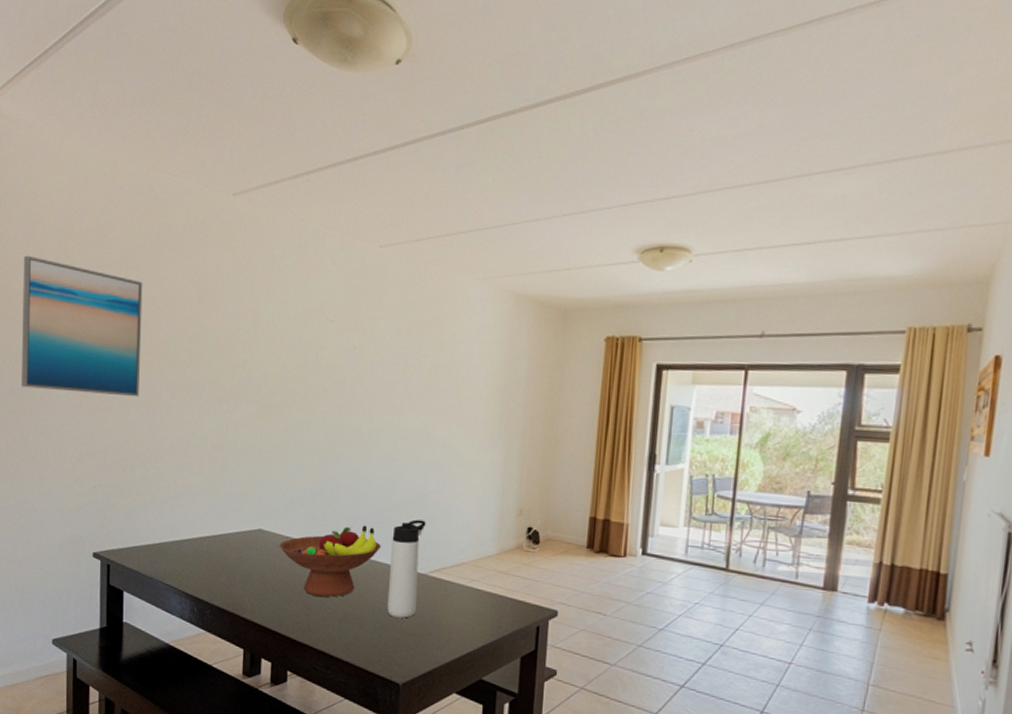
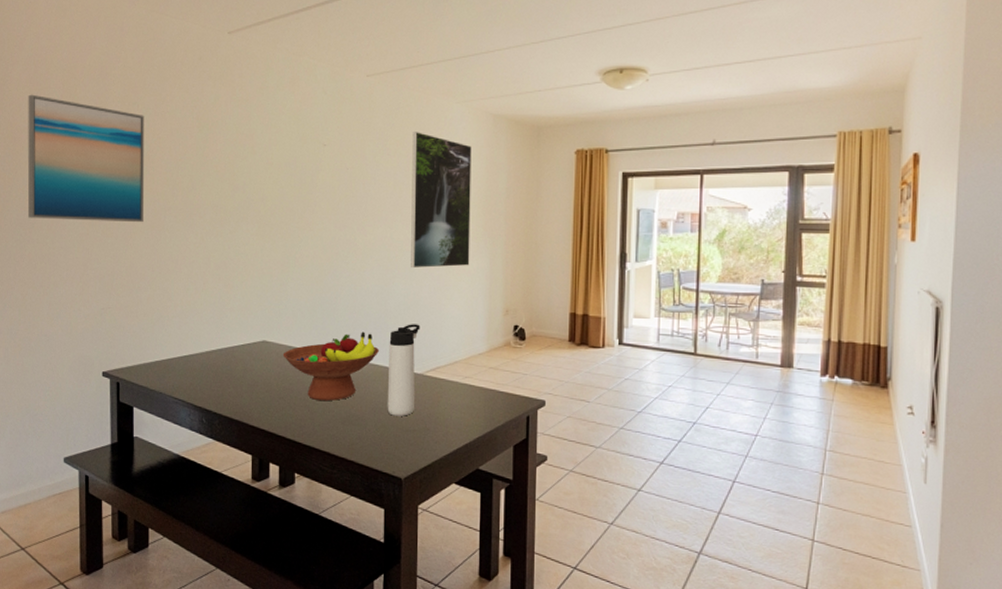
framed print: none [419,310,491,460] -> present [411,132,472,269]

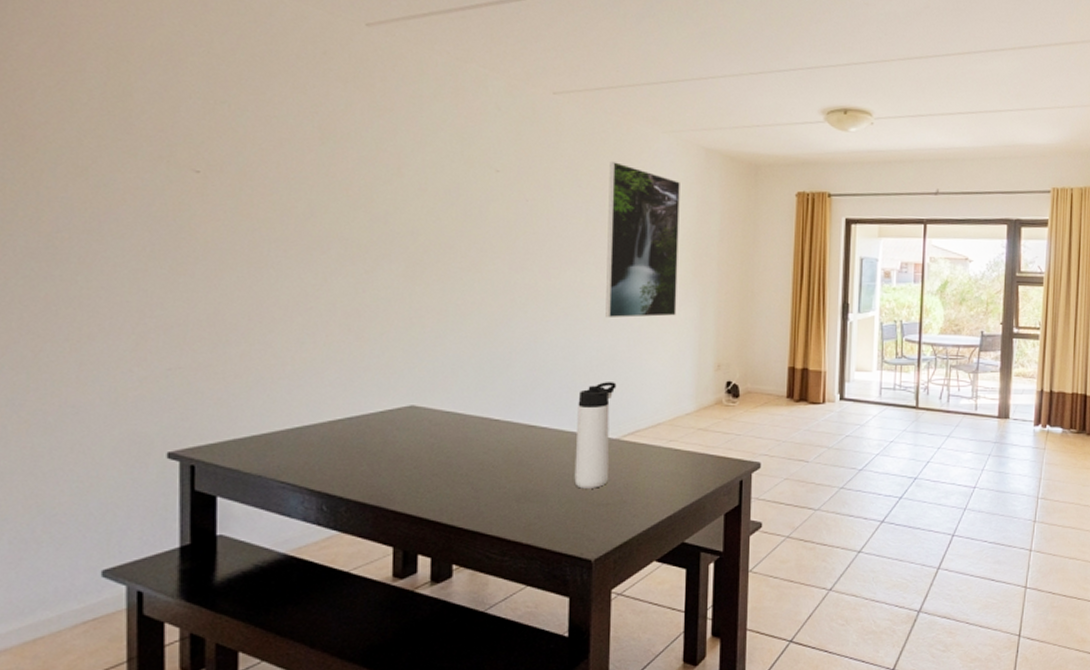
wall art: present [28,94,145,223] -> none [46,77,239,257]
fruit bowl: present [282,331,380,401] -> none [437,392,566,476]

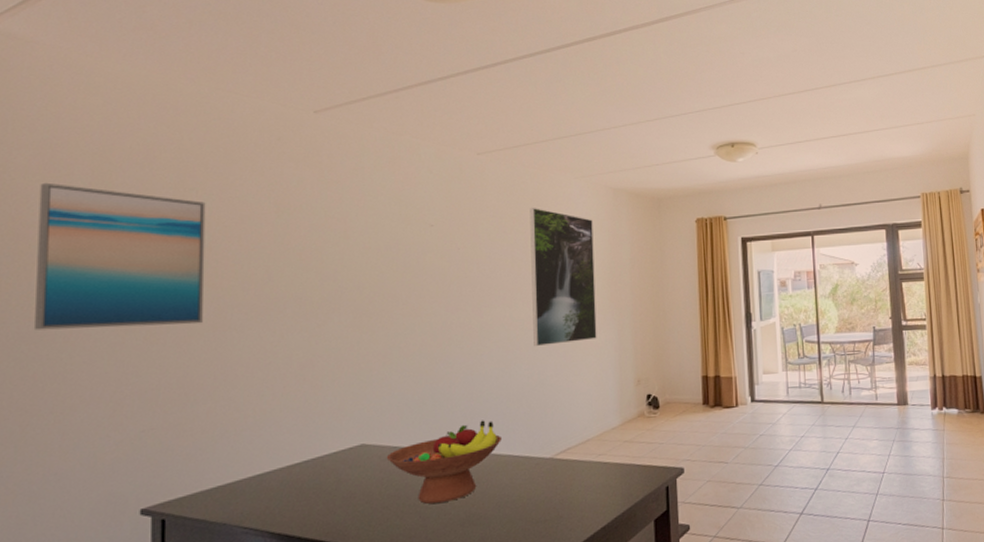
wall art: none [46,77,239,257] -> present [35,182,206,331]
fruit bowl: none [437,392,566,476] -> present [386,420,503,504]
thermos bottle: present [574,382,617,489] -> none [513,405,547,508]

